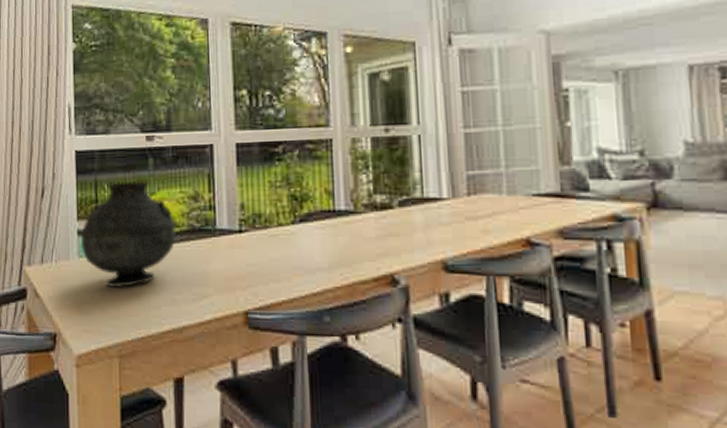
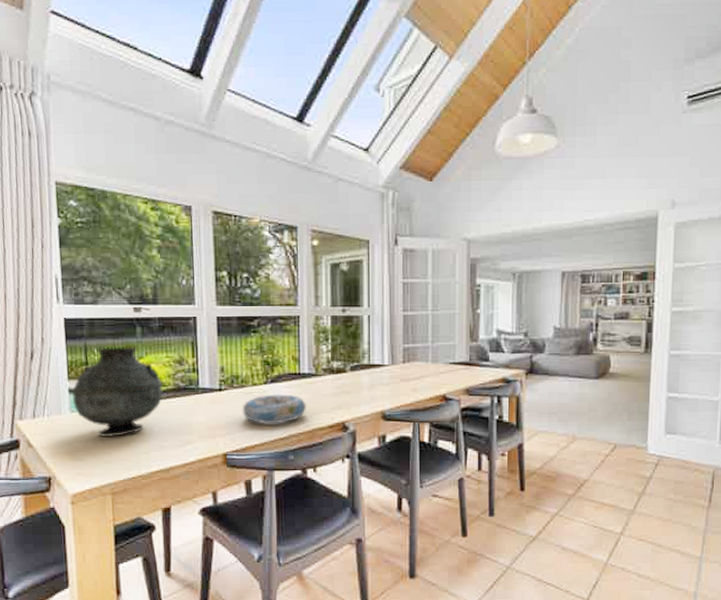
decorative bowl: none [265,237,345,275] -> present [242,394,307,424]

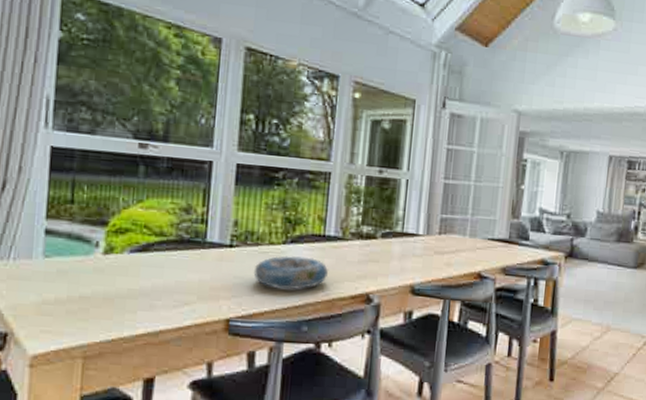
vase: present [72,347,163,438] -> none [47,184,163,291]

